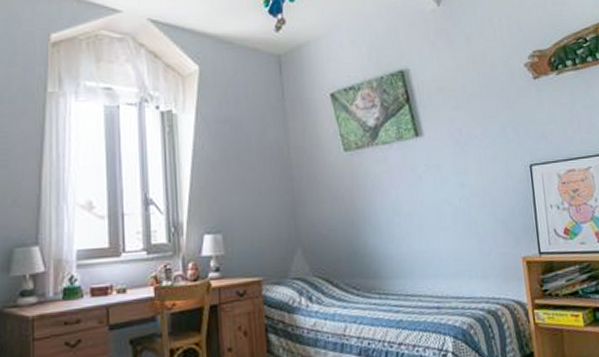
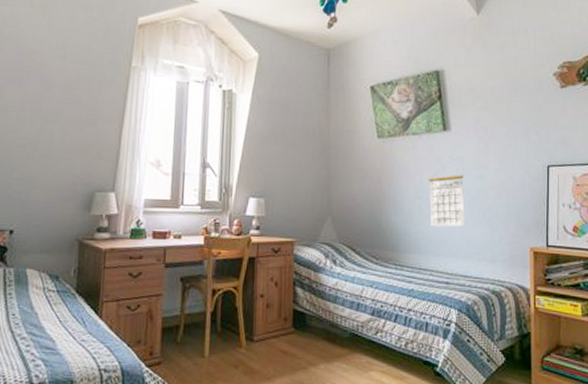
calendar: none [405,184,450,246] -> present [429,175,465,227]

